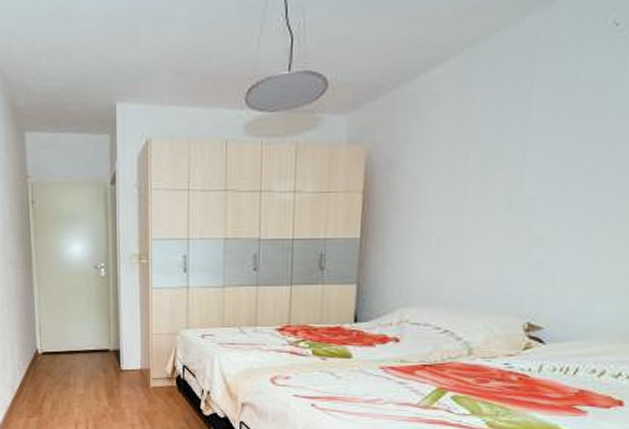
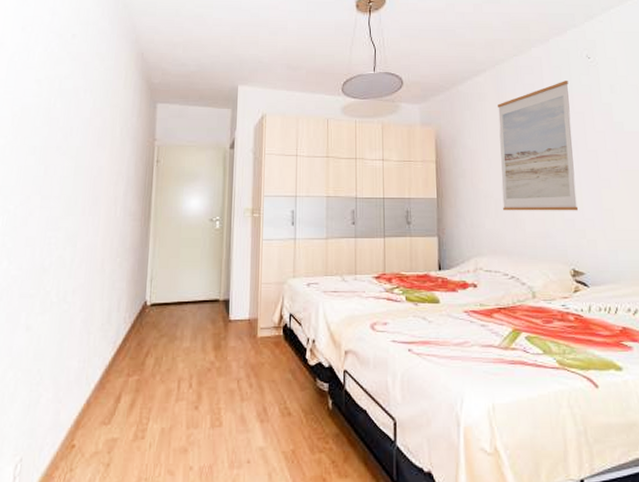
wall art: none [446,65,575,252] -> present [498,81,579,211]

